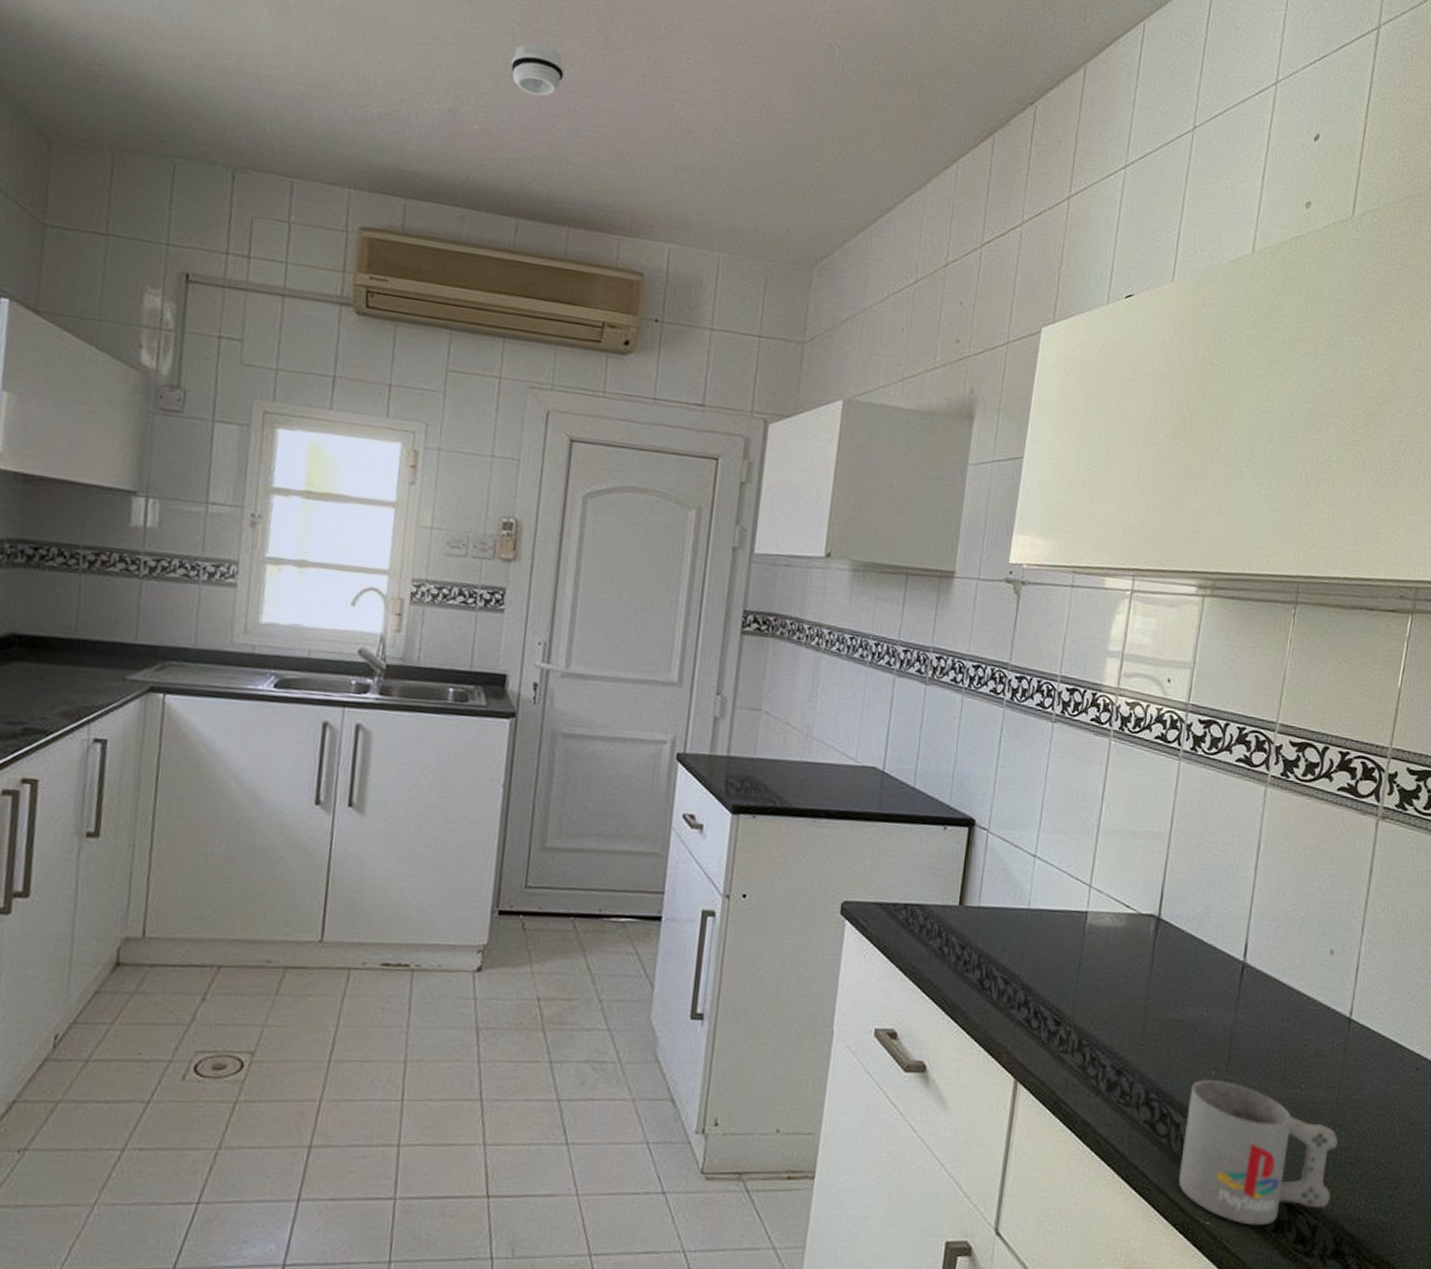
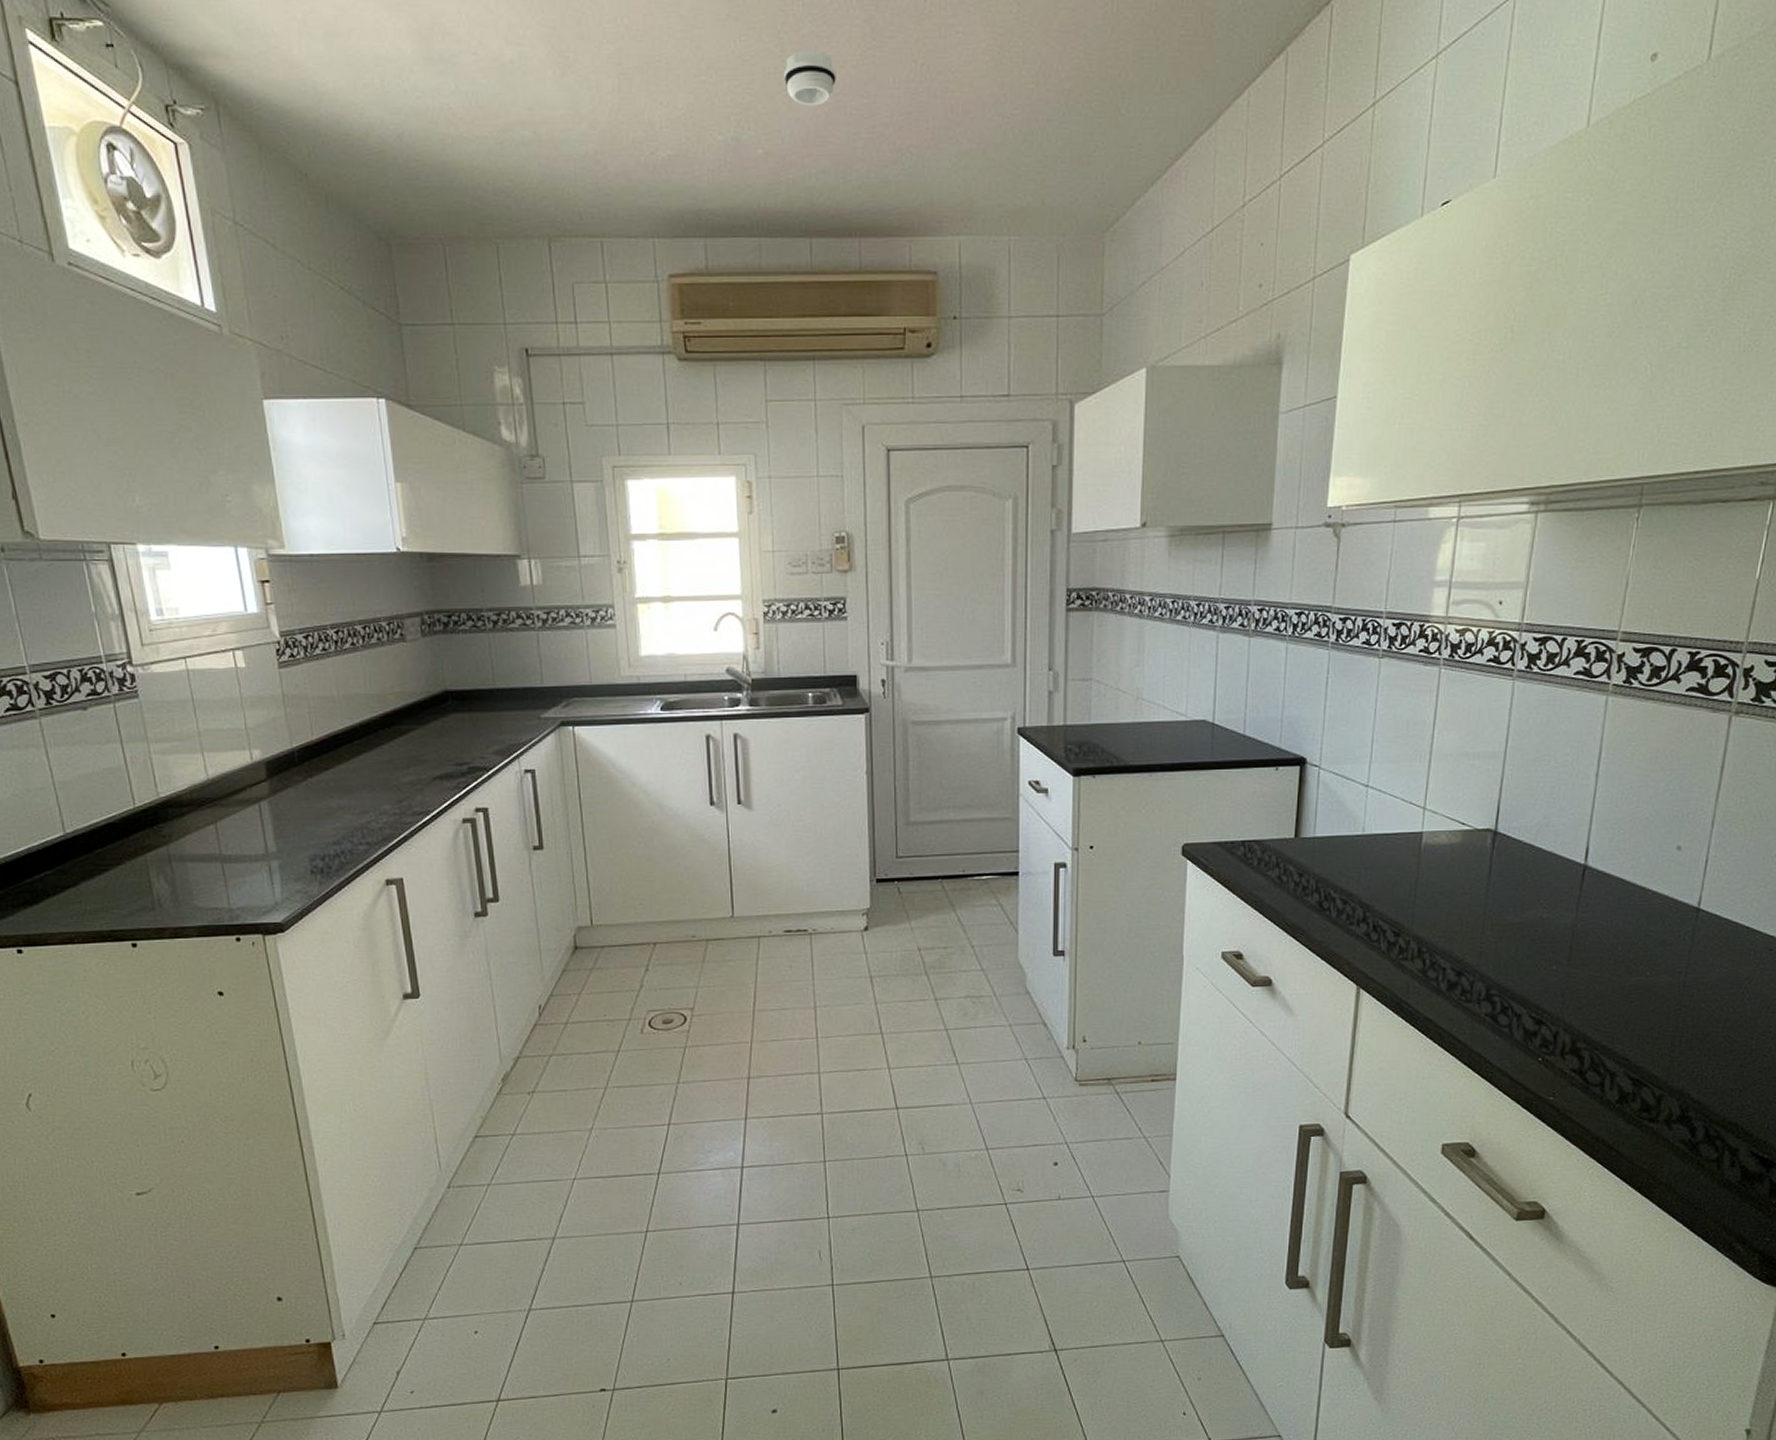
mug: present [1178,1078,1338,1226] -> none [1521,973,1685,1098]

